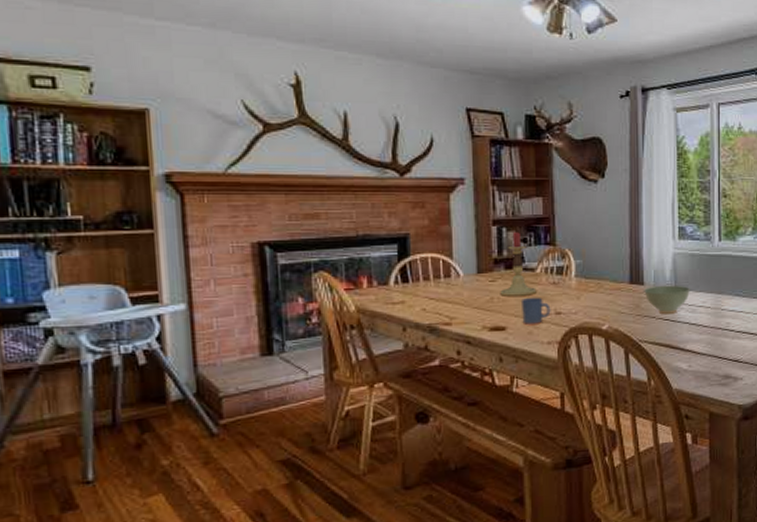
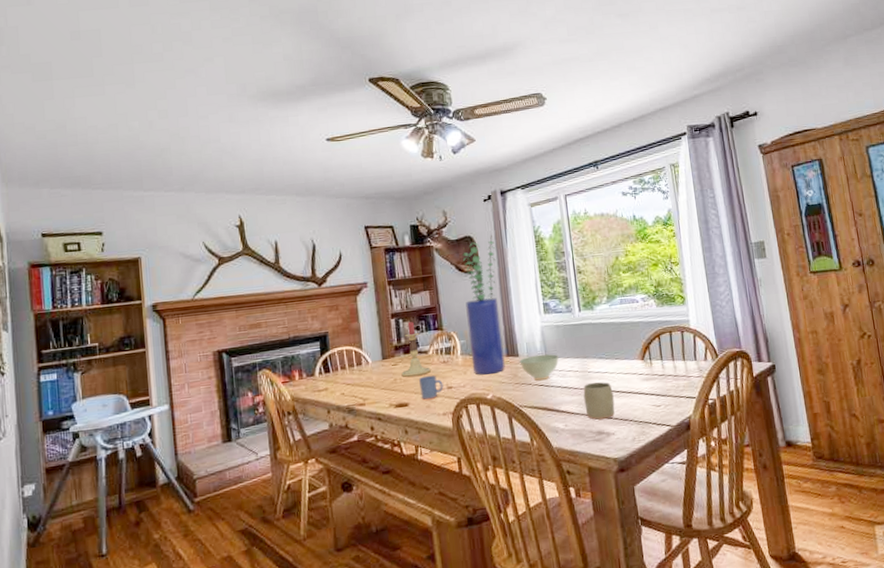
vase: none [586,138,628,302] -> present [462,234,505,375]
mug: none [713,321,747,362] -> present [583,382,615,420]

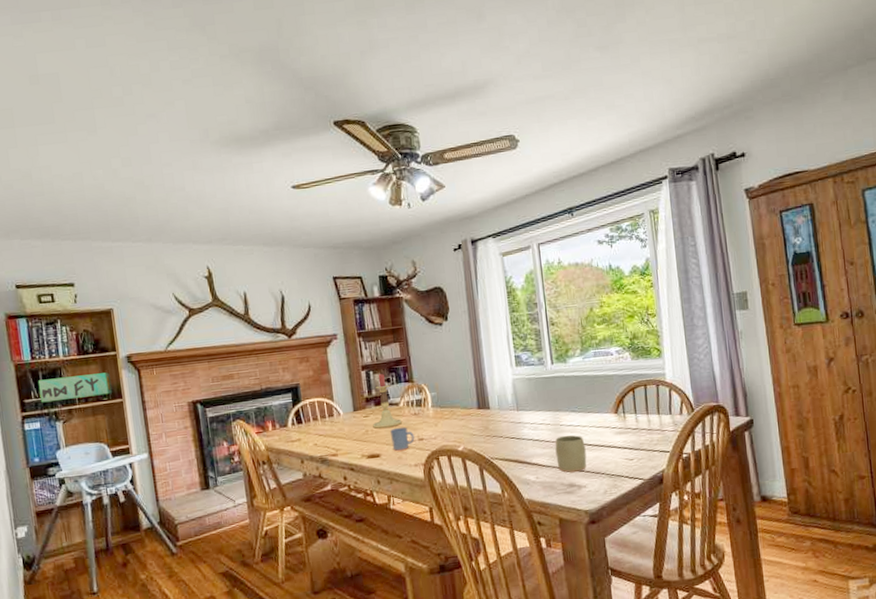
decorative box: none [57,321,136,354] -> present [37,372,113,403]
vase: present [462,234,505,375] -> none [432,285,476,428]
bowl: present [519,354,559,381] -> none [490,406,531,433]

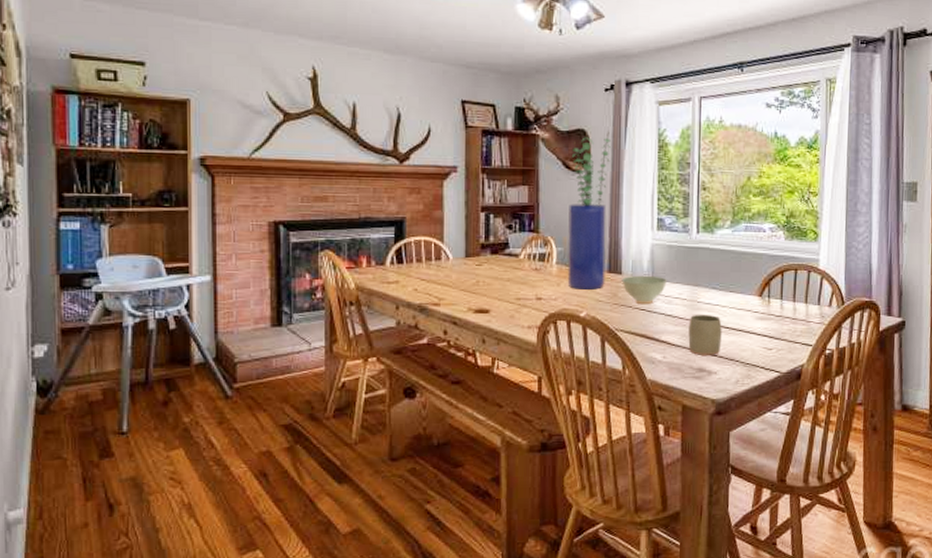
decorative box: present [37,372,113,403] -> none [83,172,177,200]
candlestick: present [373,373,402,429] -> none [485,217,520,282]
mug: present [389,427,415,452] -> none [504,282,532,309]
vase: none [432,285,476,428] -> present [567,130,611,290]
bowl: none [490,406,531,433] -> present [621,275,667,304]

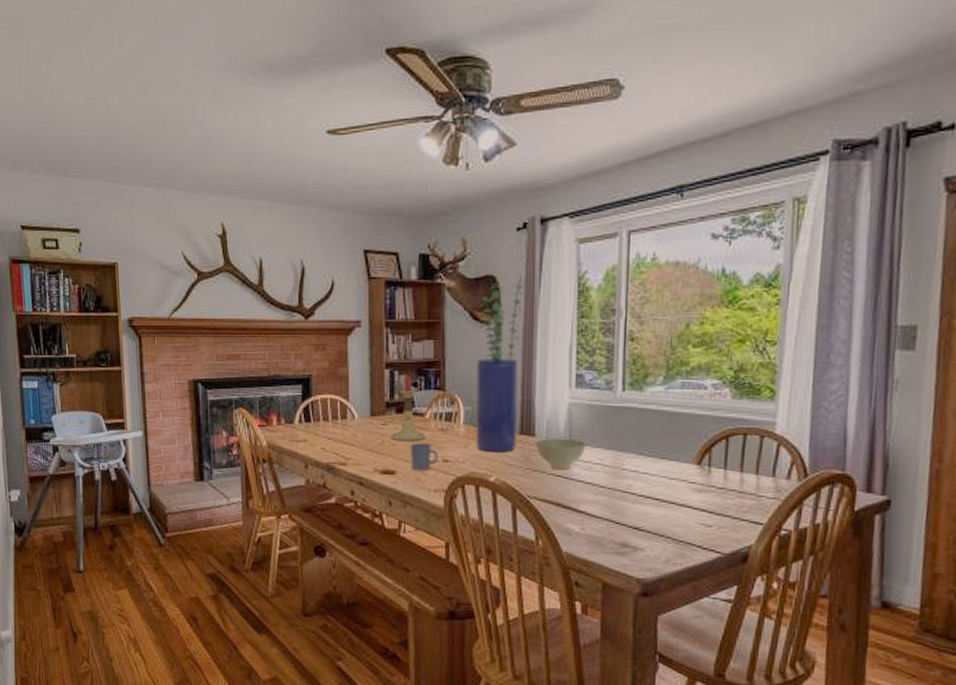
candlestick: none [485,217,520,282] -> present [391,374,426,442]
mug: none [504,282,532,309] -> present [410,442,439,472]
mug: present [688,314,722,355] -> none [610,482,651,530]

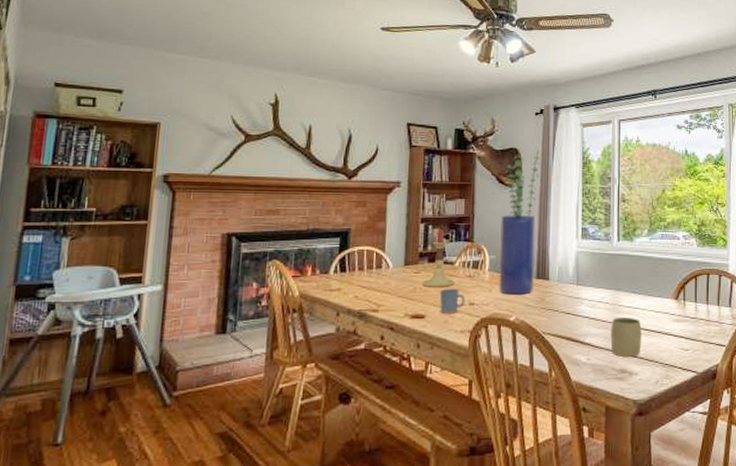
bowl: present [535,438,586,470] -> none [549,281,590,308]
mug: none [610,482,651,530] -> present [610,317,642,357]

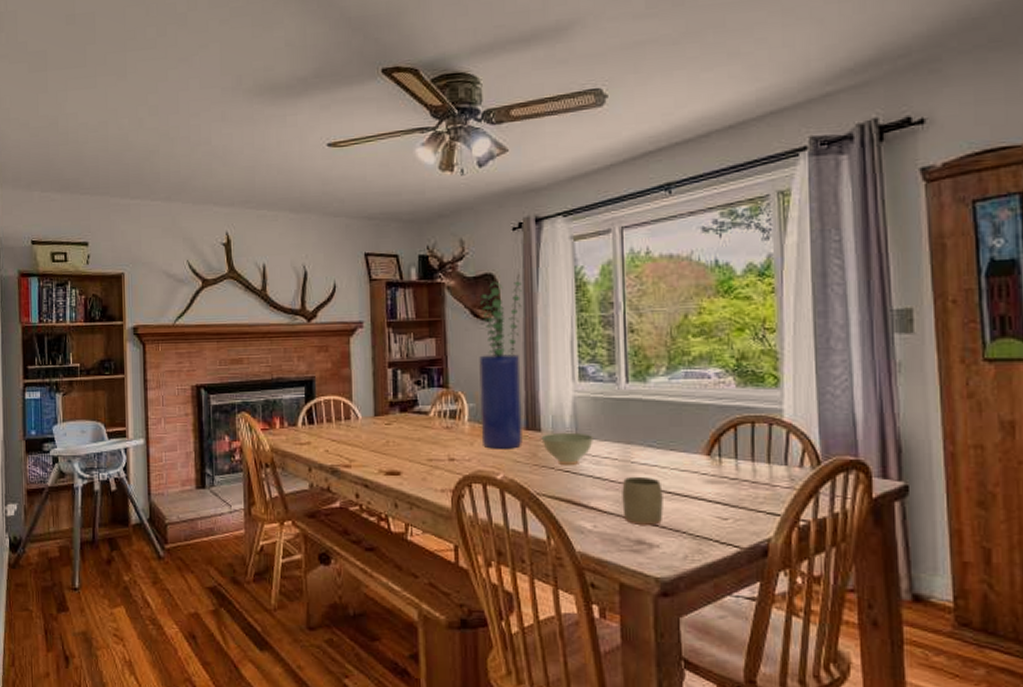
candlestick: present [422,228,454,288] -> none [395,373,430,441]
mug: present [439,288,466,315] -> none [414,441,444,471]
bowl: none [549,281,590,308] -> present [541,432,593,465]

